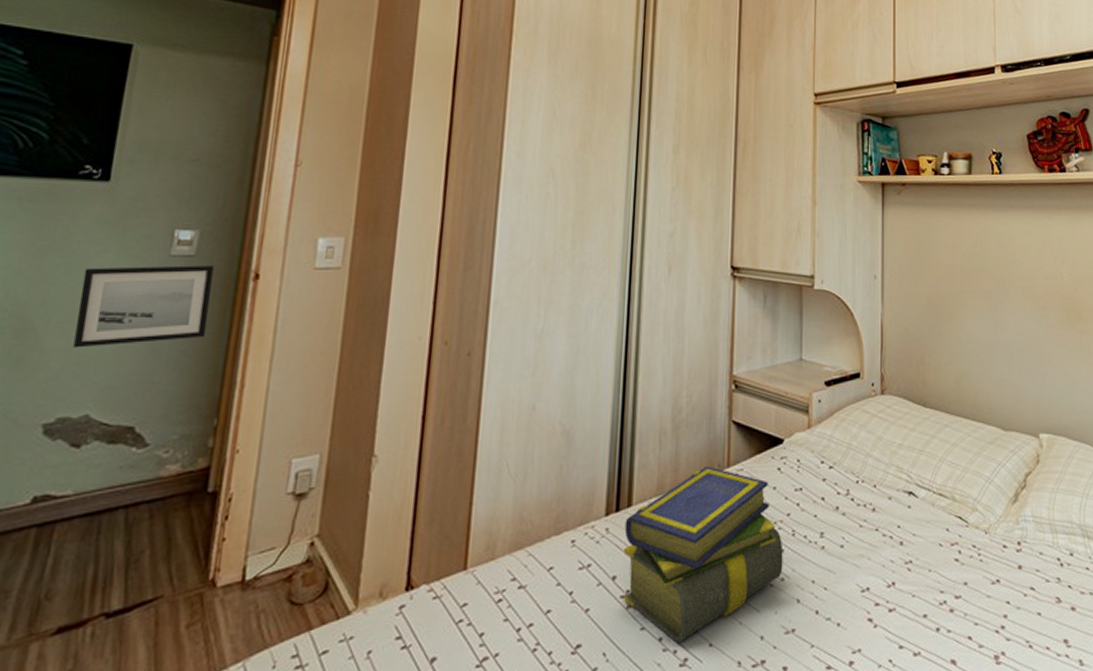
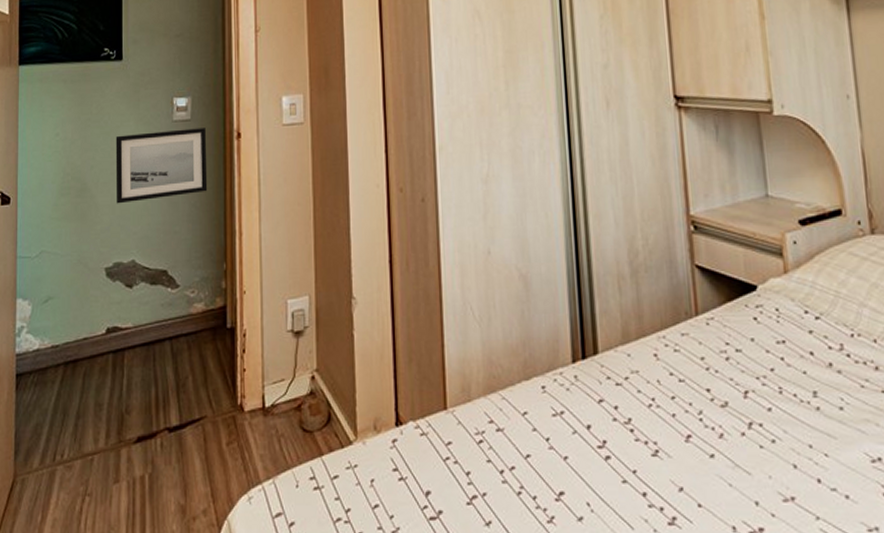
stack of books: present [623,466,783,643] -> none [593,314,773,500]

